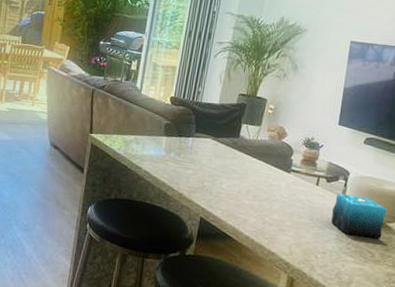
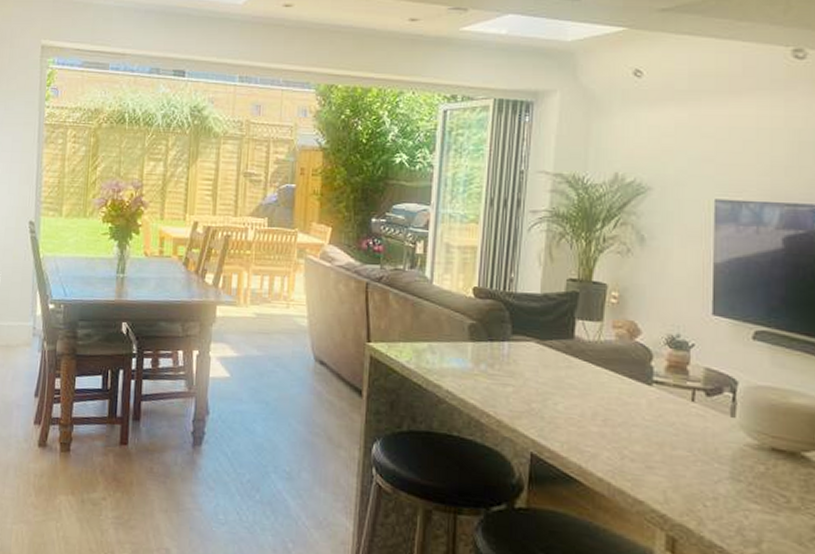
candle: present [331,193,387,239] -> none [720,412,801,476]

